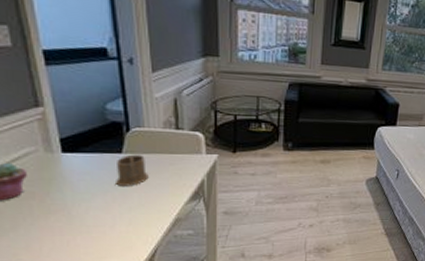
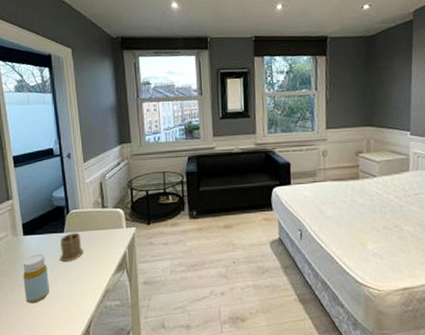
bottle: none [61,175,101,231] -> present [23,254,49,304]

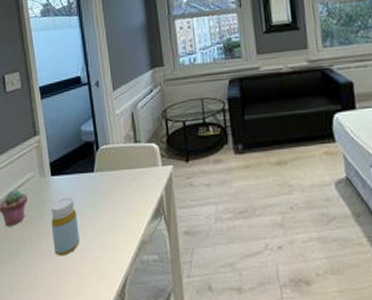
mug: present [60,232,84,262] -> none [90,172,116,206]

